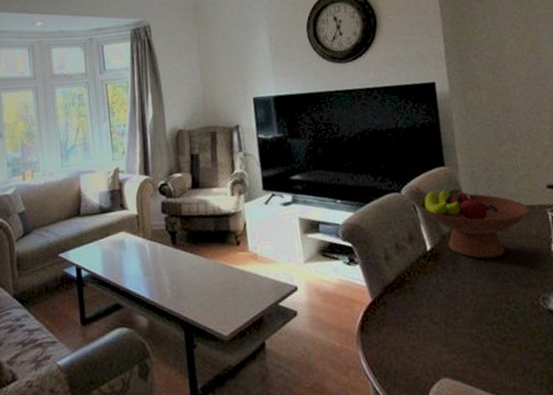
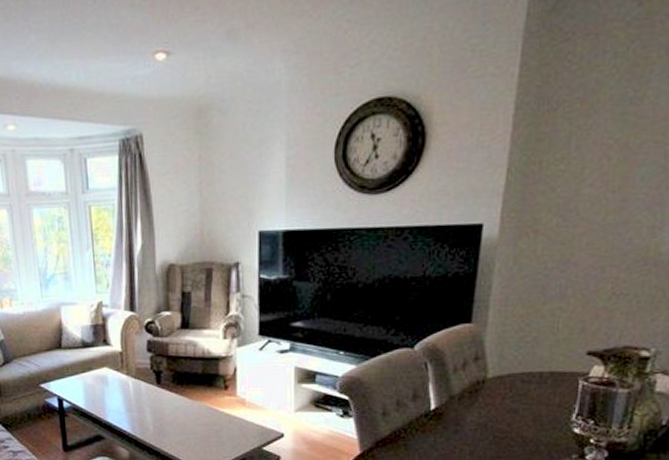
fruit bowl: present [417,188,530,259] -> none [430,347,559,422]

